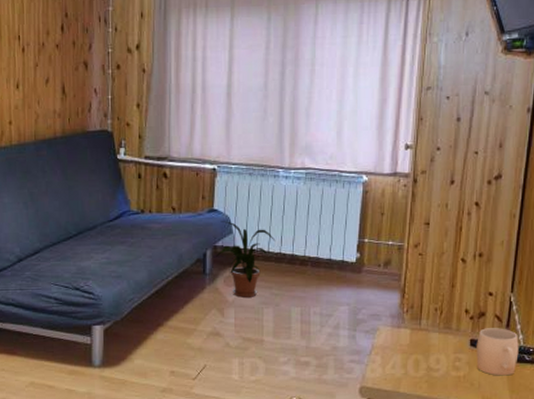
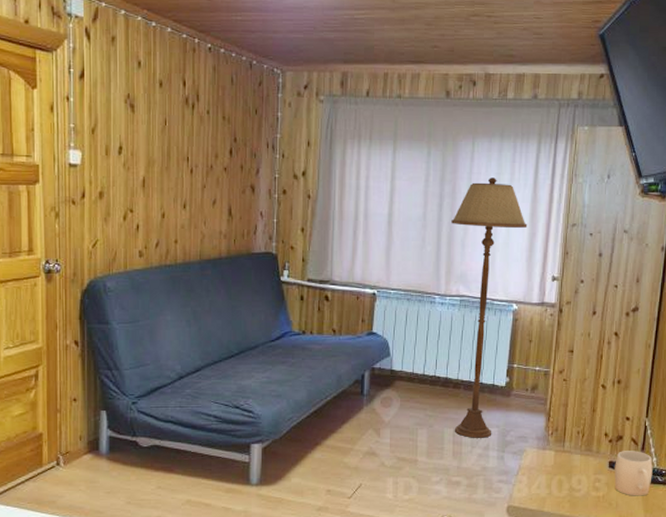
house plant: present [216,221,276,298] -> none [373,344,431,418]
floor lamp: none [295,41,377,317] -> present [451,178,528,438]

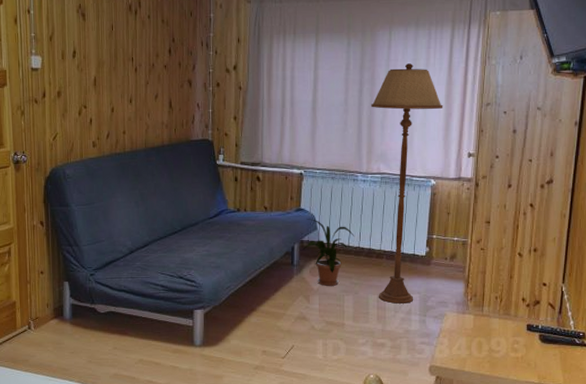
house plant: none [373,344,431,418] -> present [302,219,355,286]
mug: present [614,451,653,496] -> none [532,314,570,357]

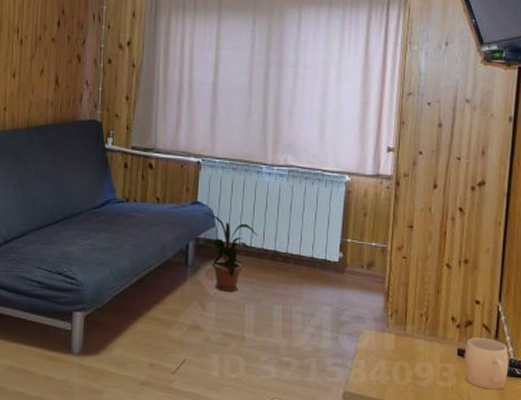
floor lamp: present [371,63,443,304] -> none [278,46,359,317]
mug: none [532,314,570,357] -> present [464,338,509,390]

